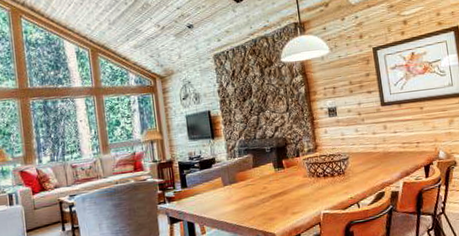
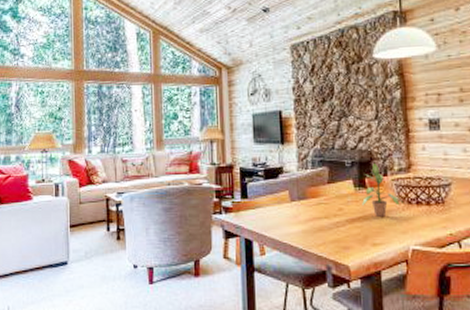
potted plant: none [281,146,313,191] -> present [362,162,403,217]

